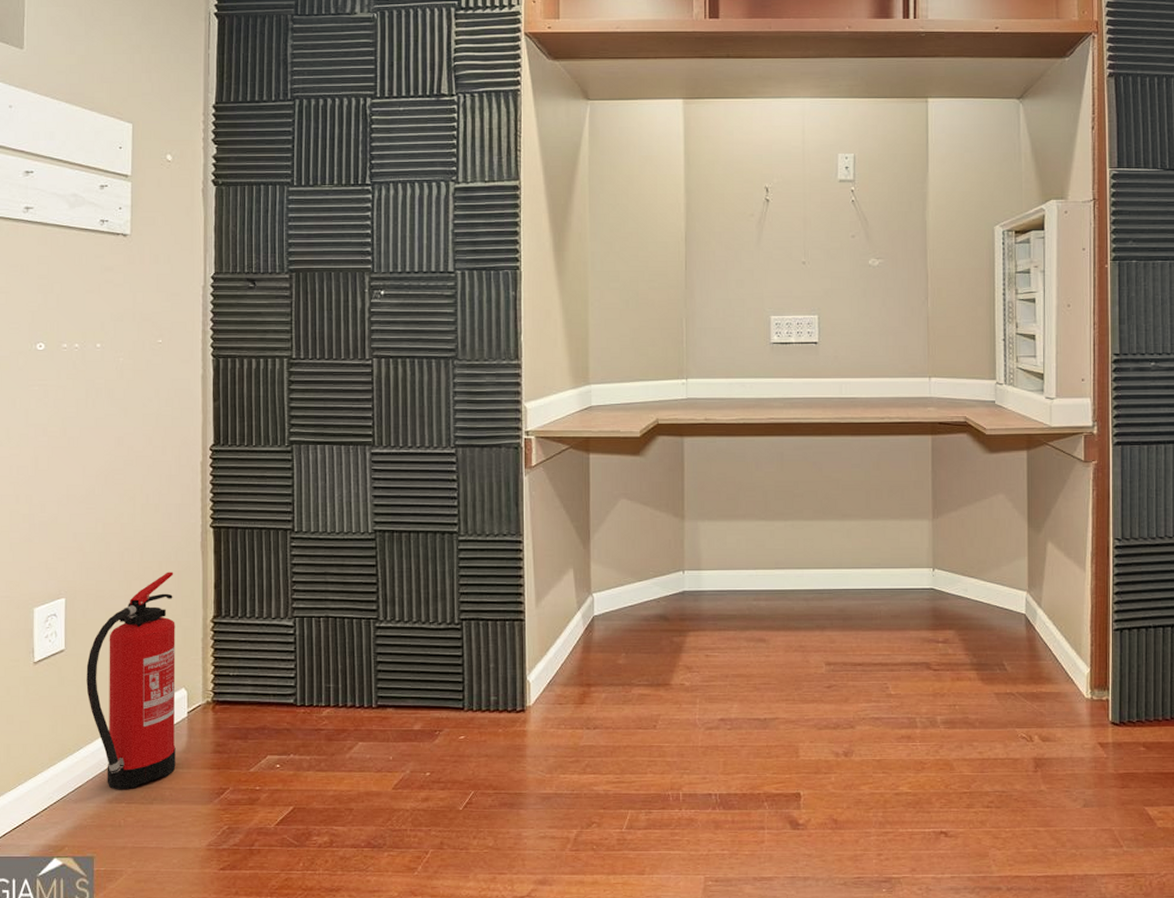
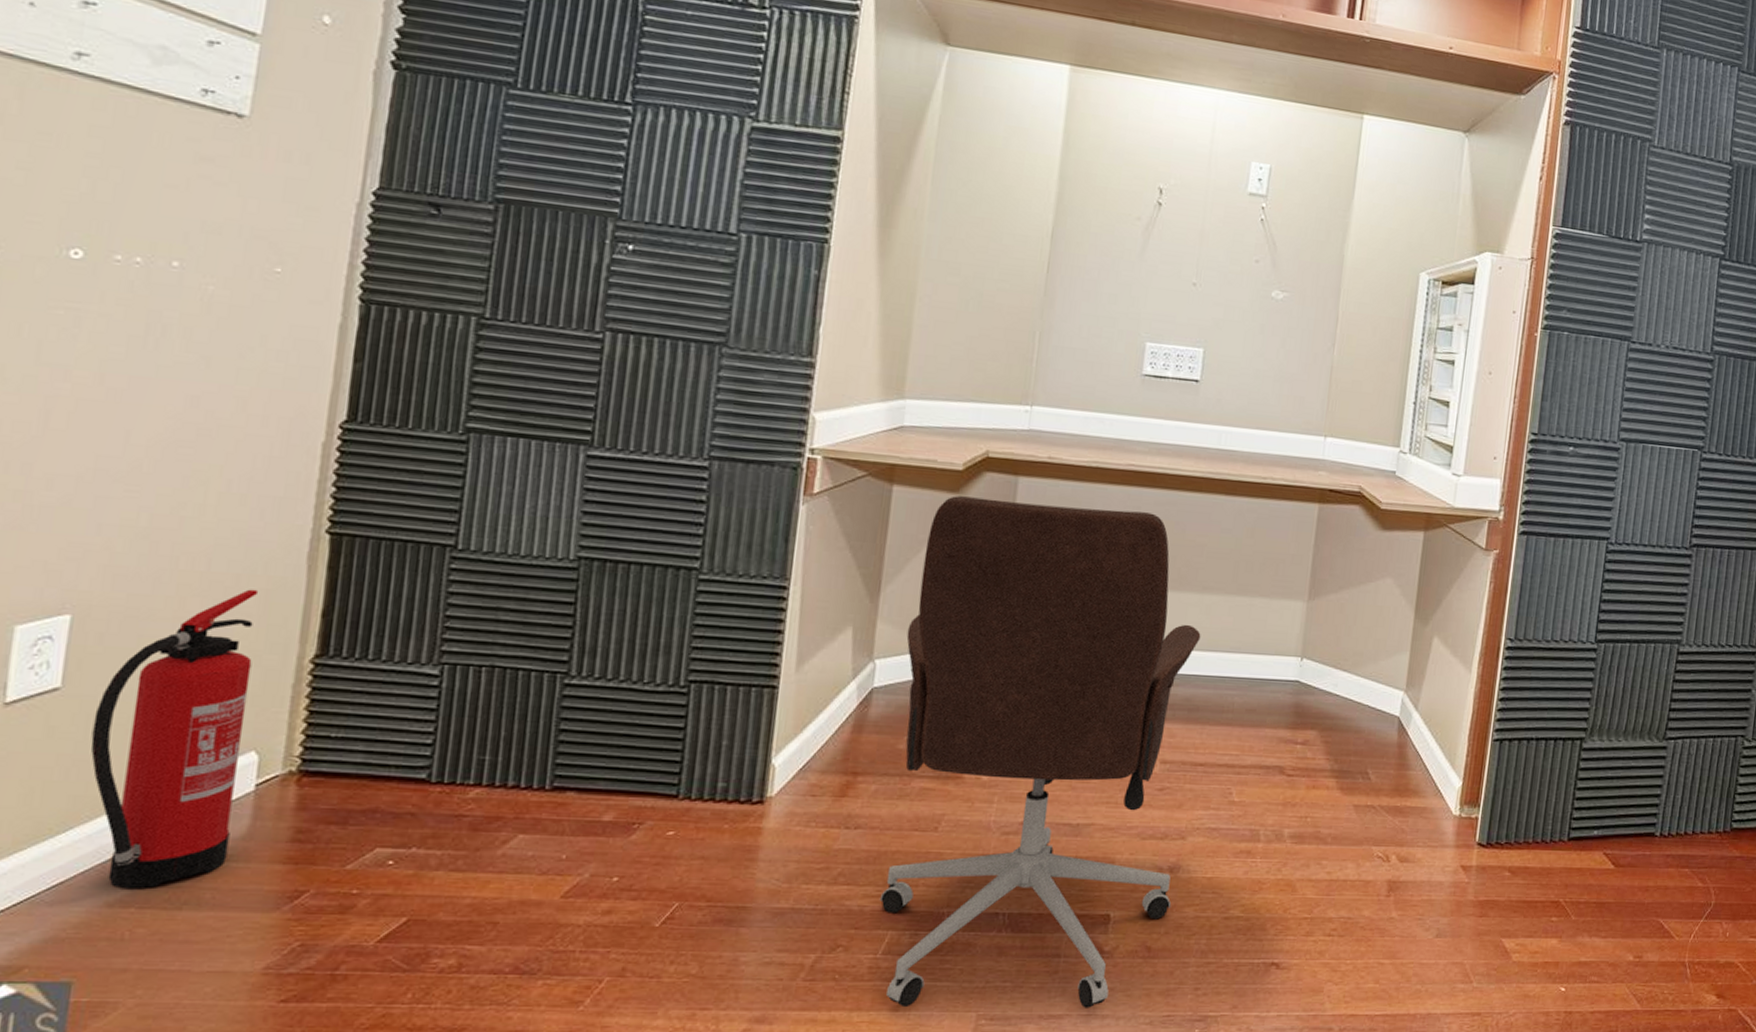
office chair: none [614,457,850,872] -> present [879,496,1201,1008]

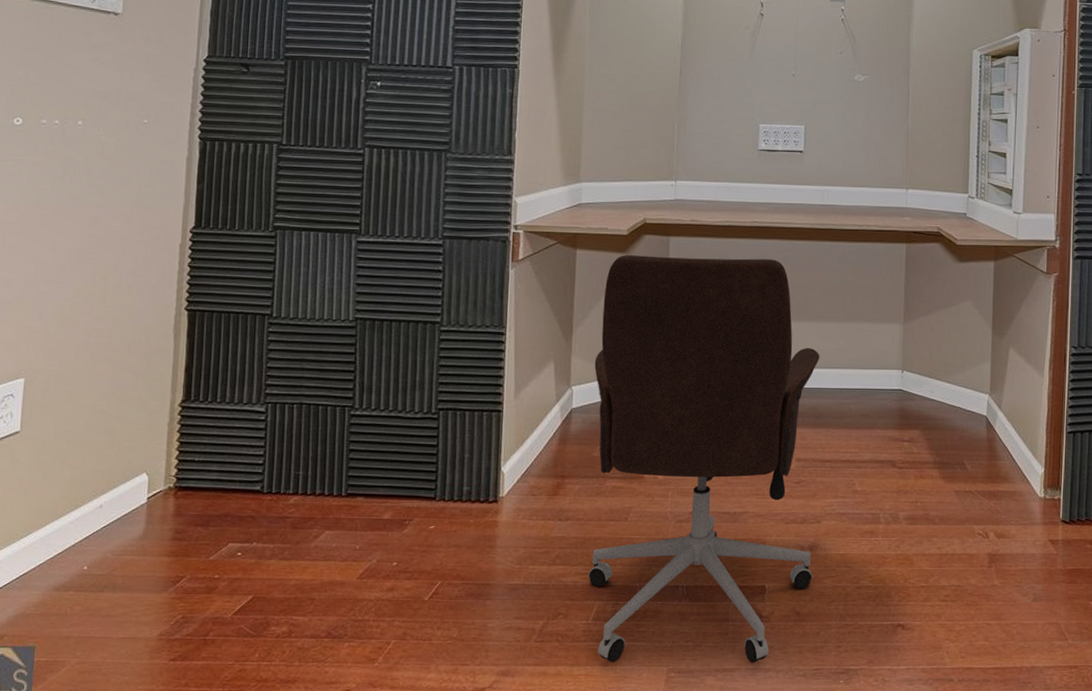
fire extinguisher: present [90,589,259,888] -> none [40,354,143,576]

